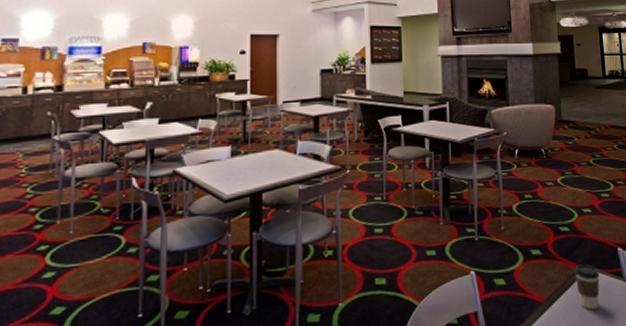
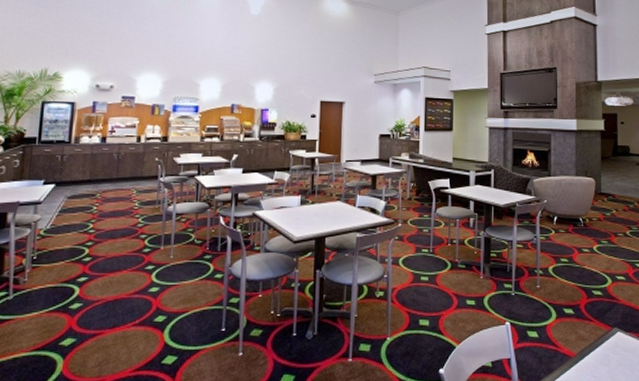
coffee cup: present [574,263,600,310] -> none [605,326,629,369]

